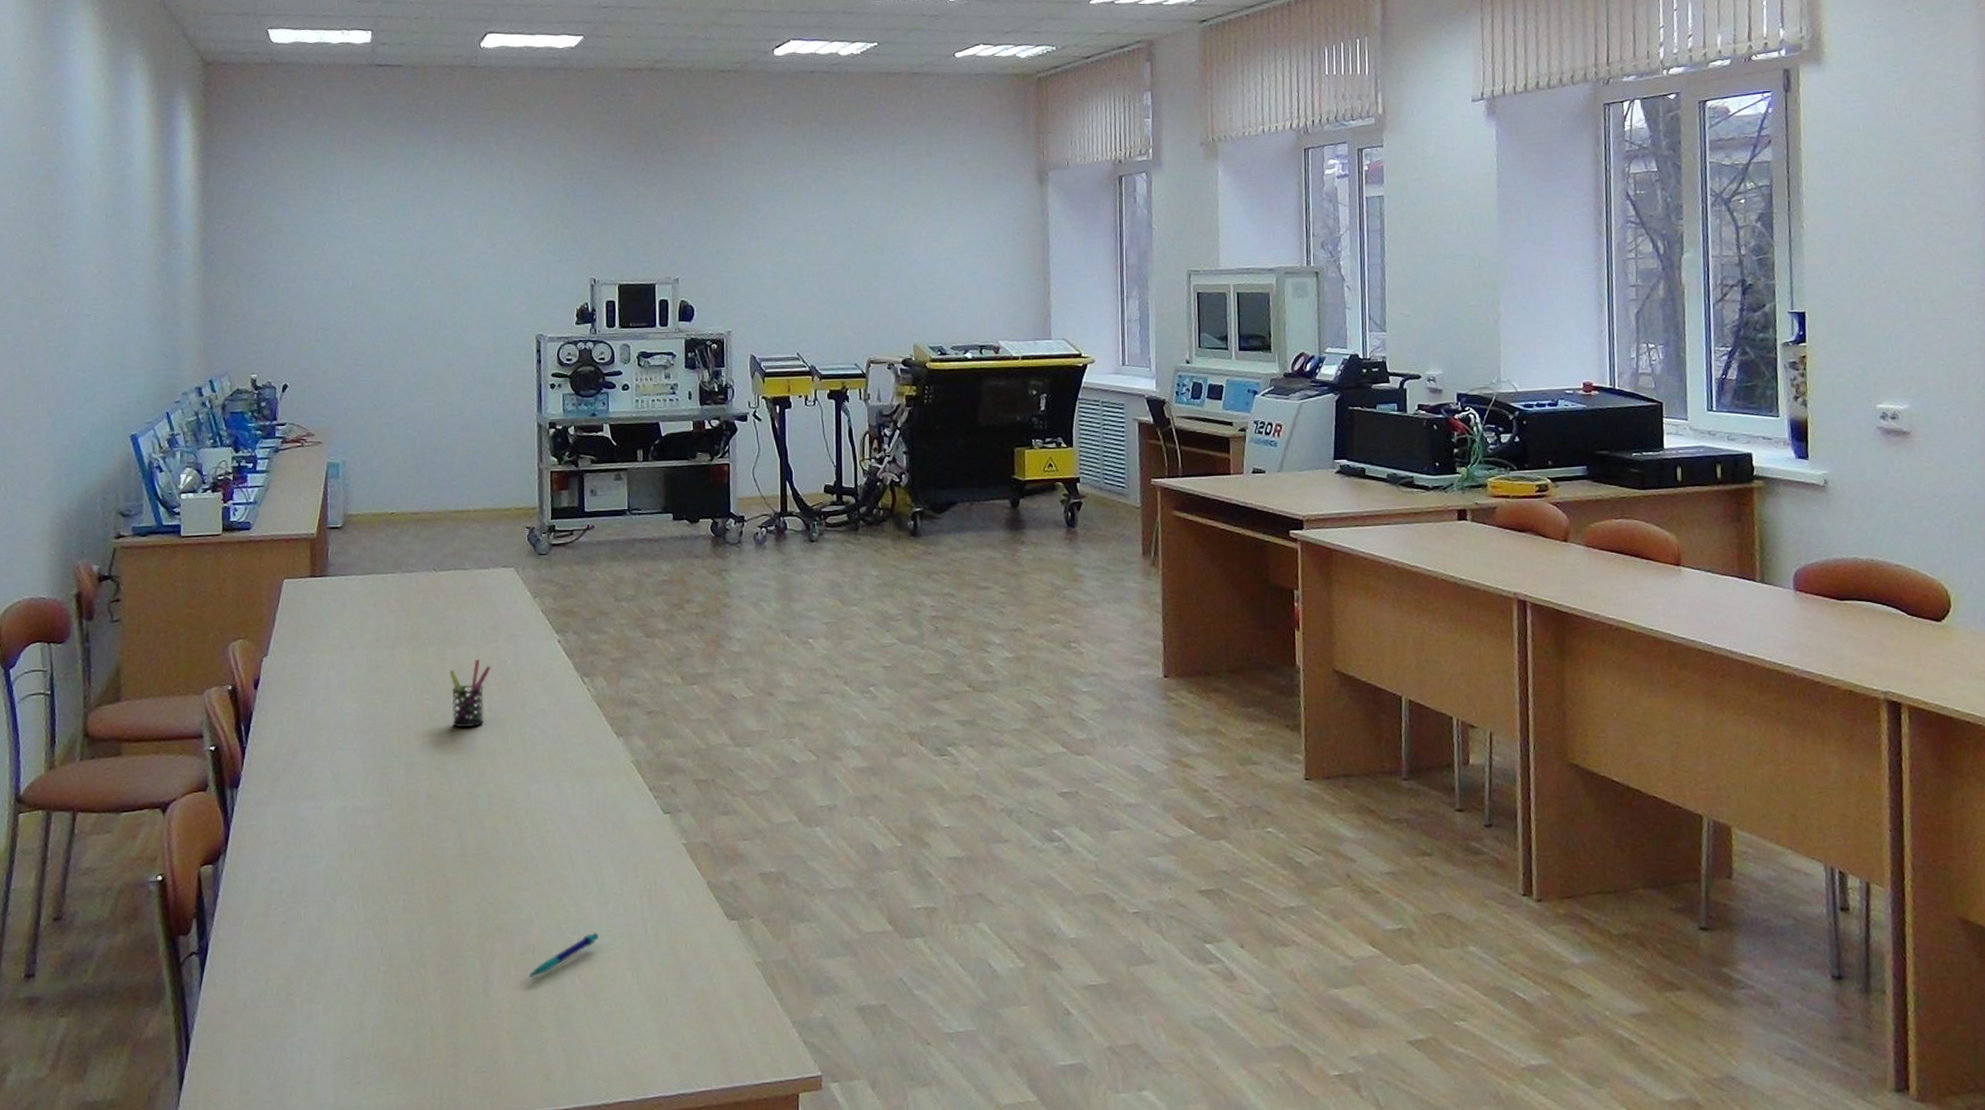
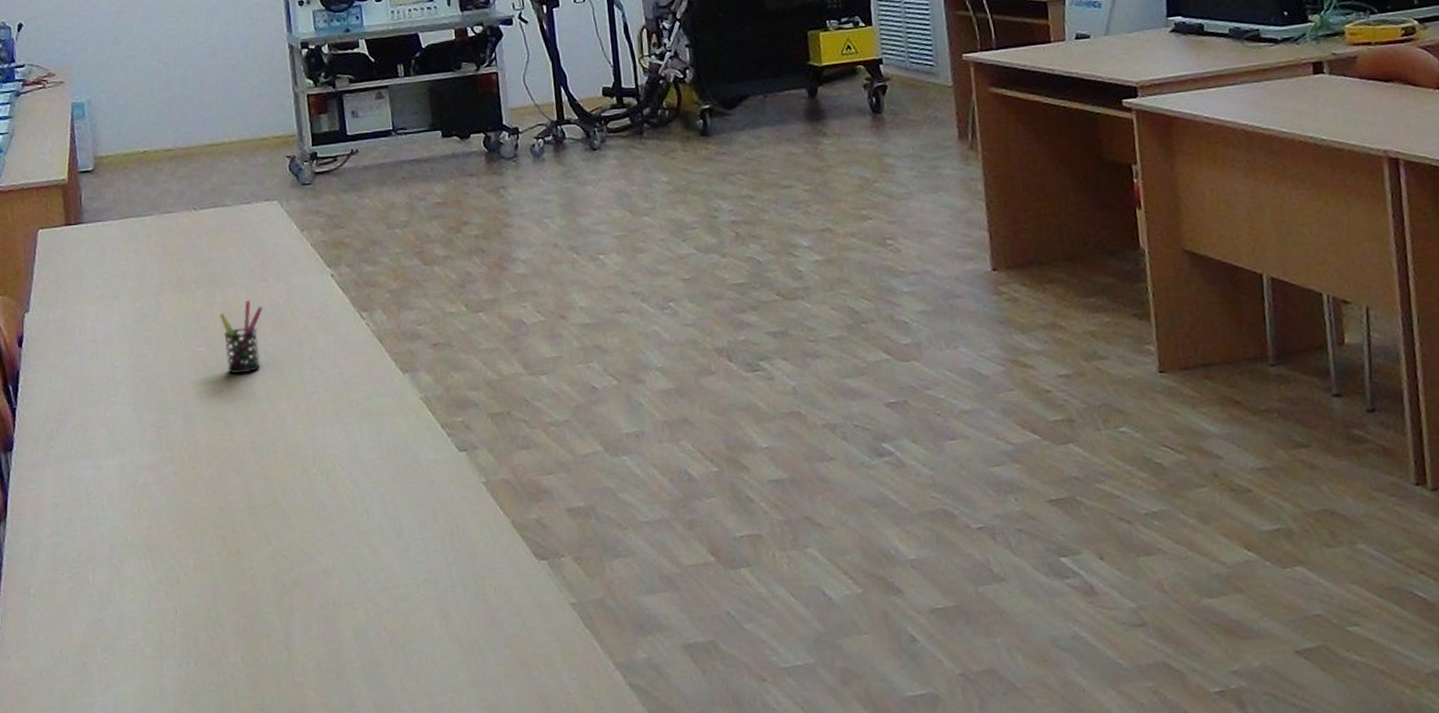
pen: present [528,932,599,977] -> none [331,581,402,632]

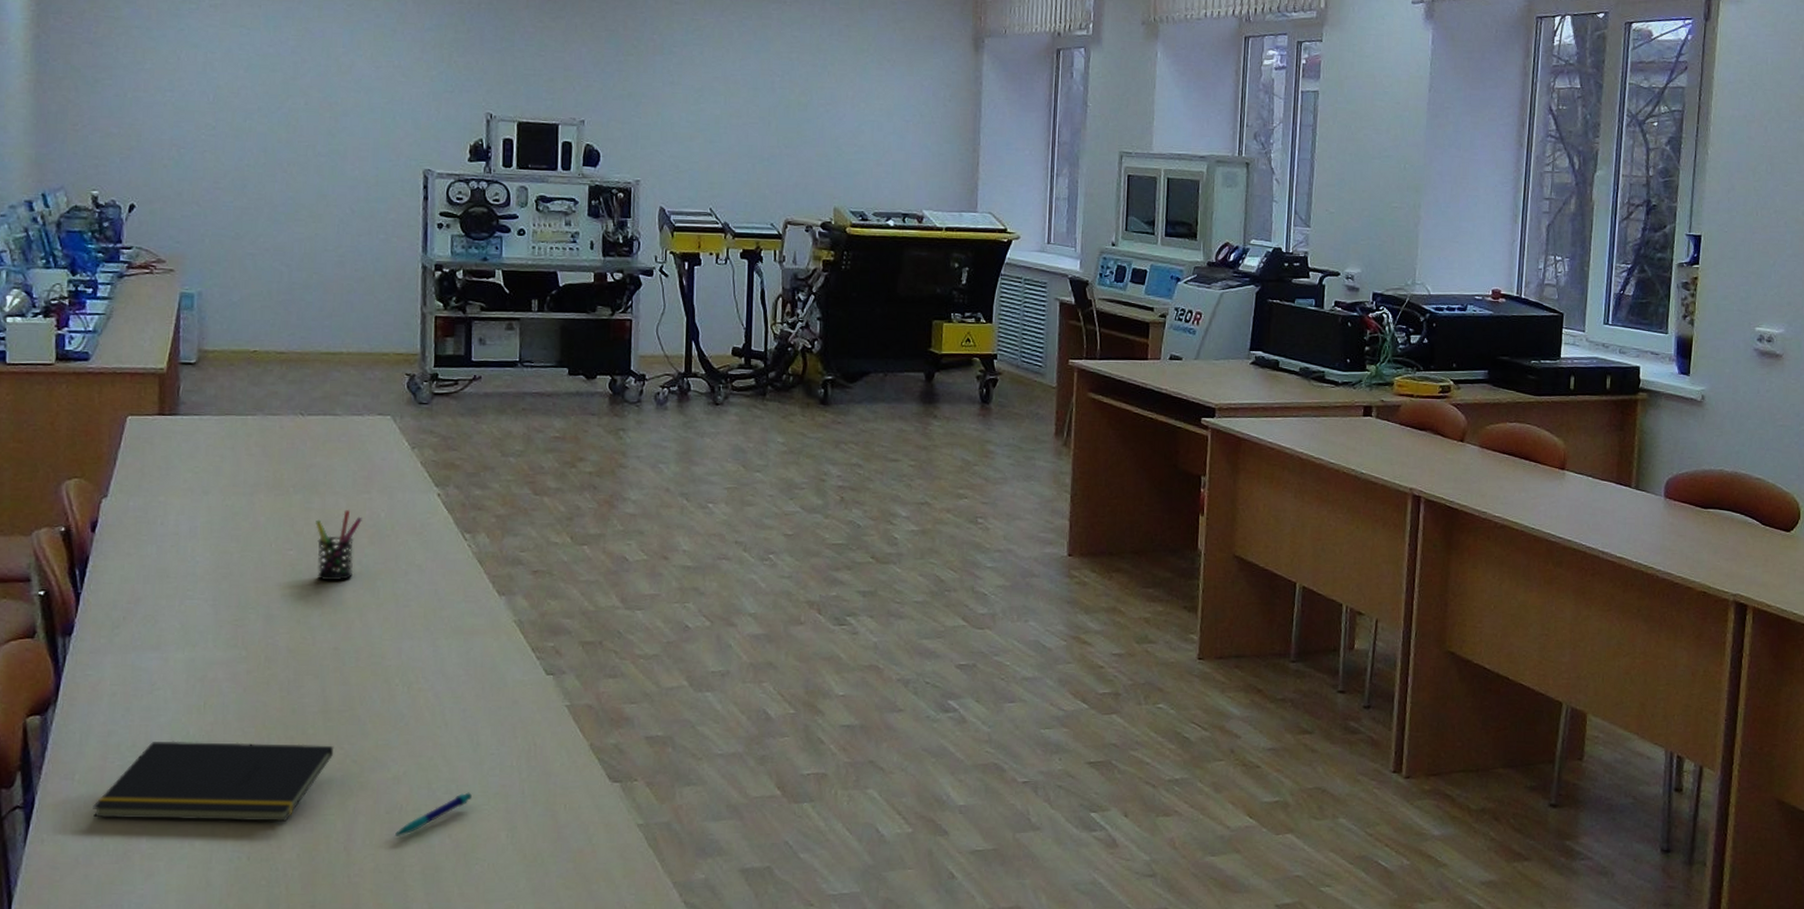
notepad: none [49,541,264,631] -> present [93,741,334,822]
pen: none [331,581,402,632] -> present [394,792,472,836]

